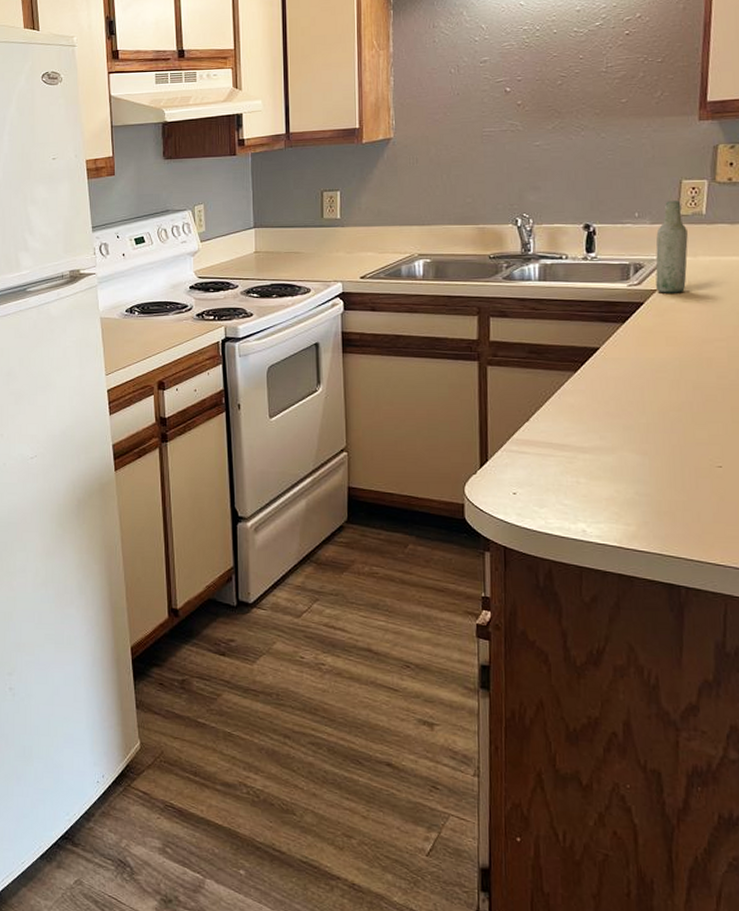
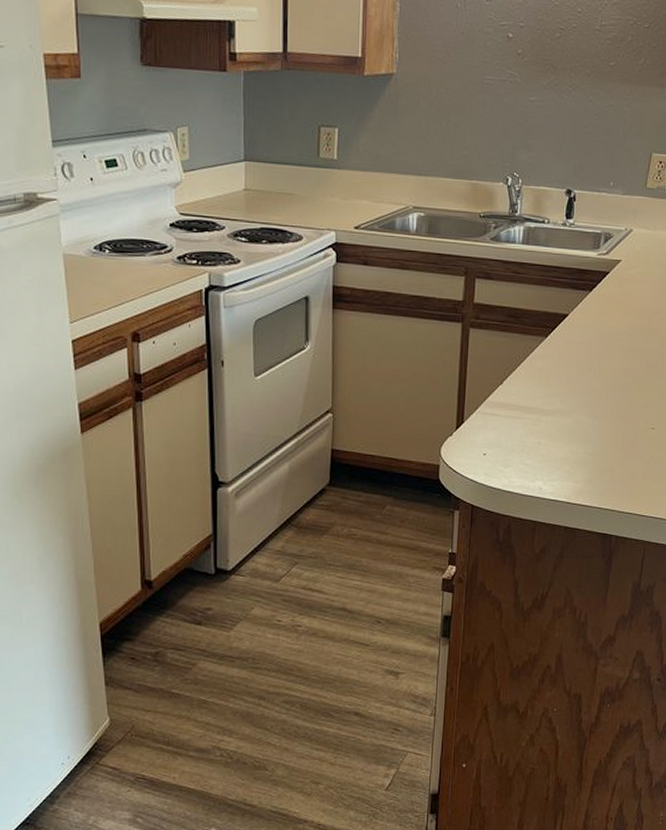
bottle: present [655,201,688,293] -> none [621,173,651,265]

